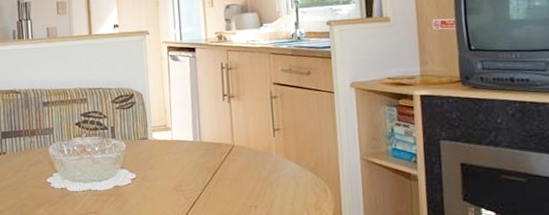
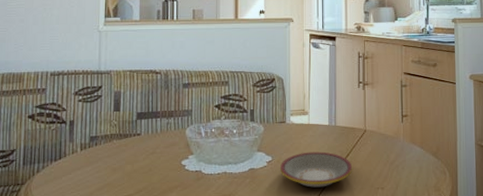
plate: none [144,168,222,205] -> present [279,151,353,188]

